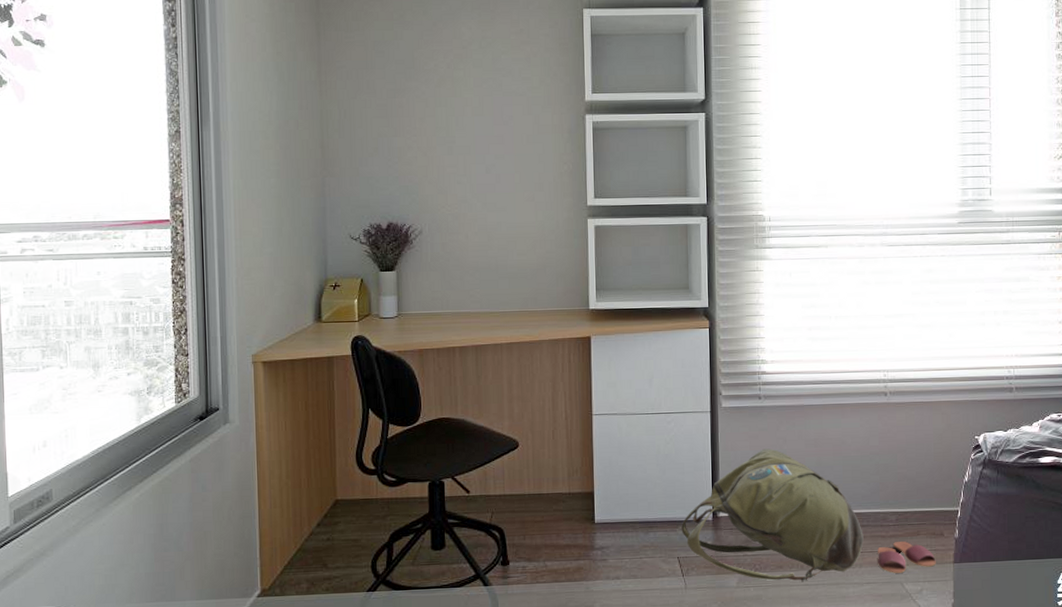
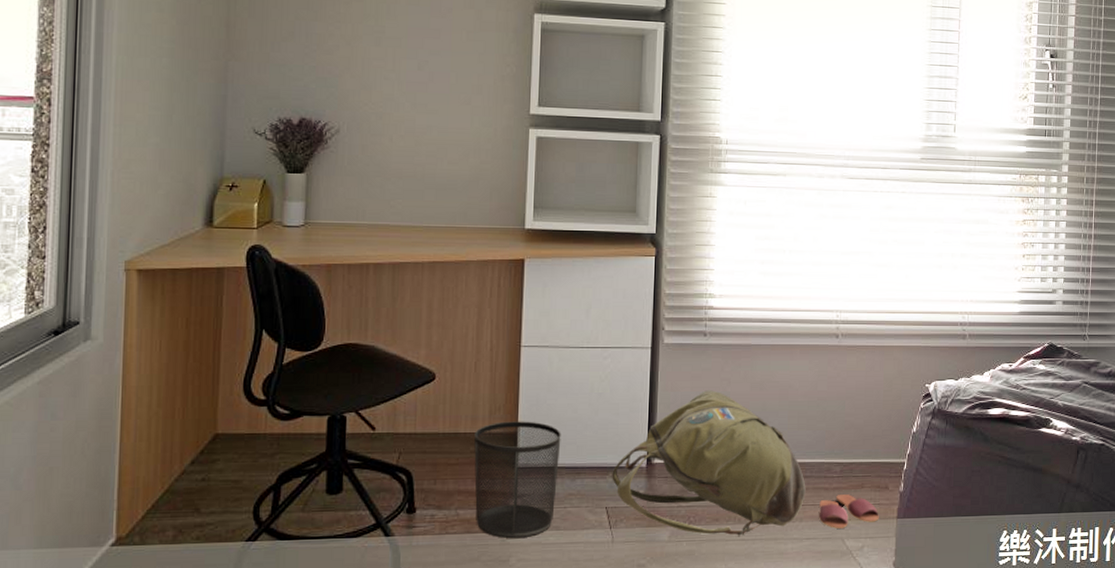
waste bin: none [556,481,634,586] -> present [474,421,561,538]

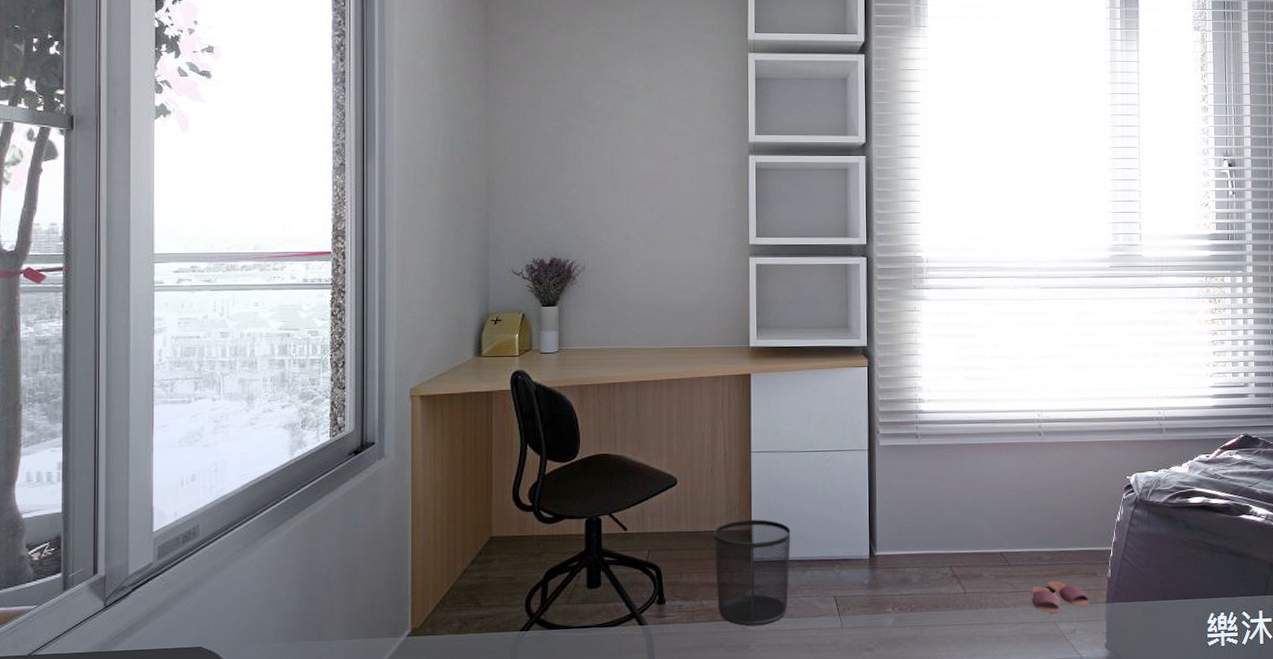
backpack: present [612,390,806,536] -> none [838,487,1018,621]

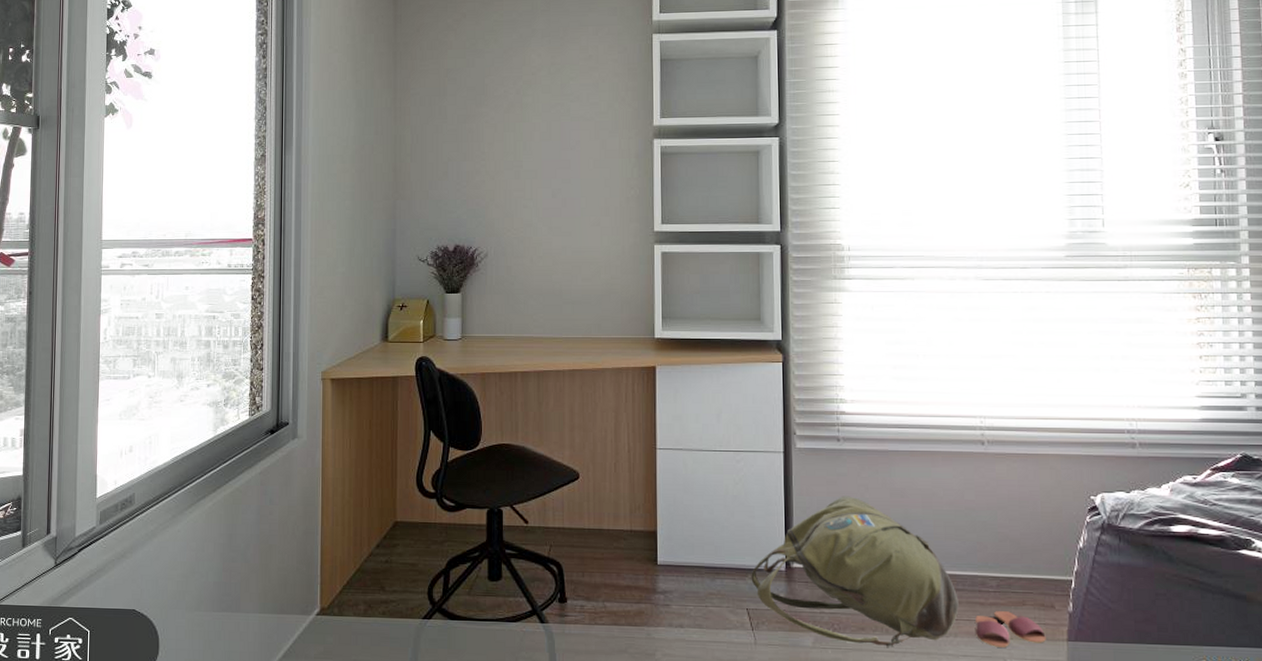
waste bin: present [714,519,791,626] -> none [617,520,699,633]
backpack: none [838,487,1018,621] -> present [751,496,959,647]

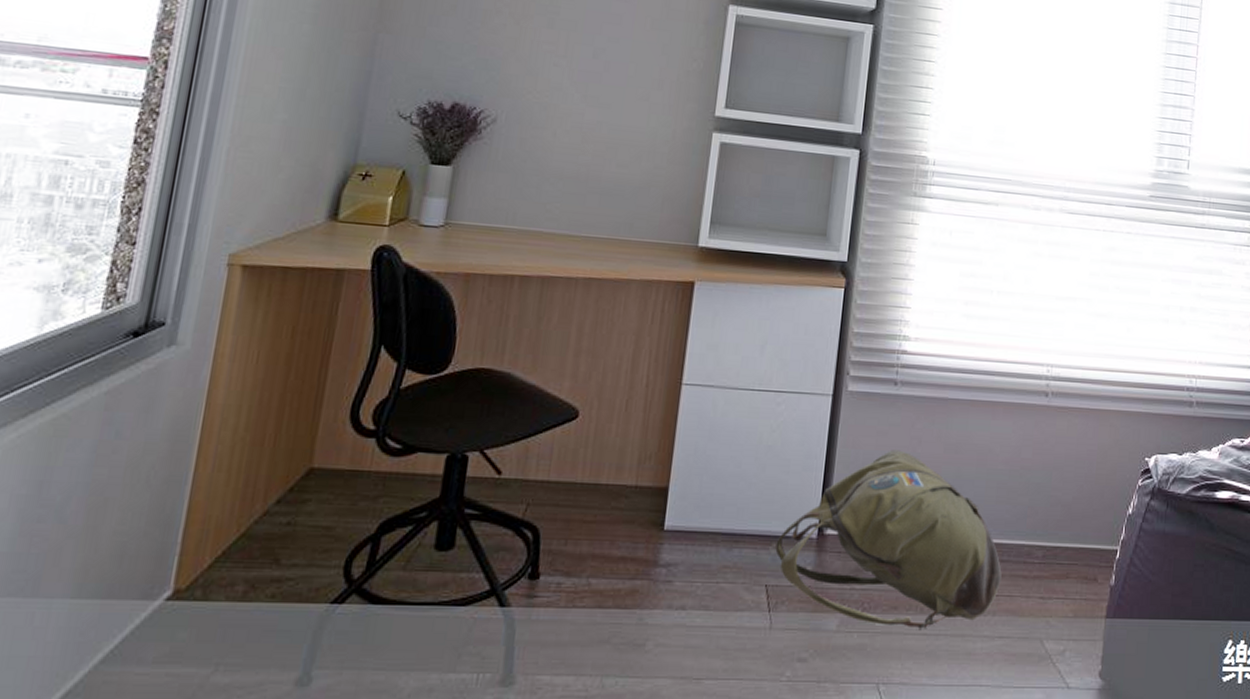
slippers: present [975,611,1046,647] -> none [1015,585,1085,627]

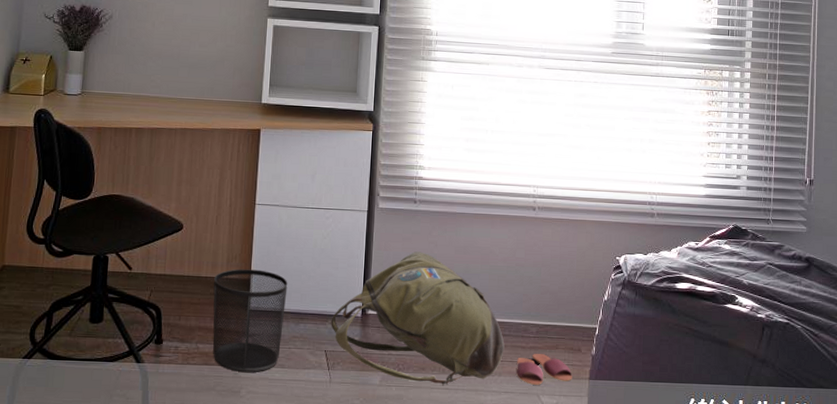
waste bin: none [610,473,720,617] -> present [213,269,288,372]
slippers: none [1015,585,1085,627] -> present [517,354,572,385]

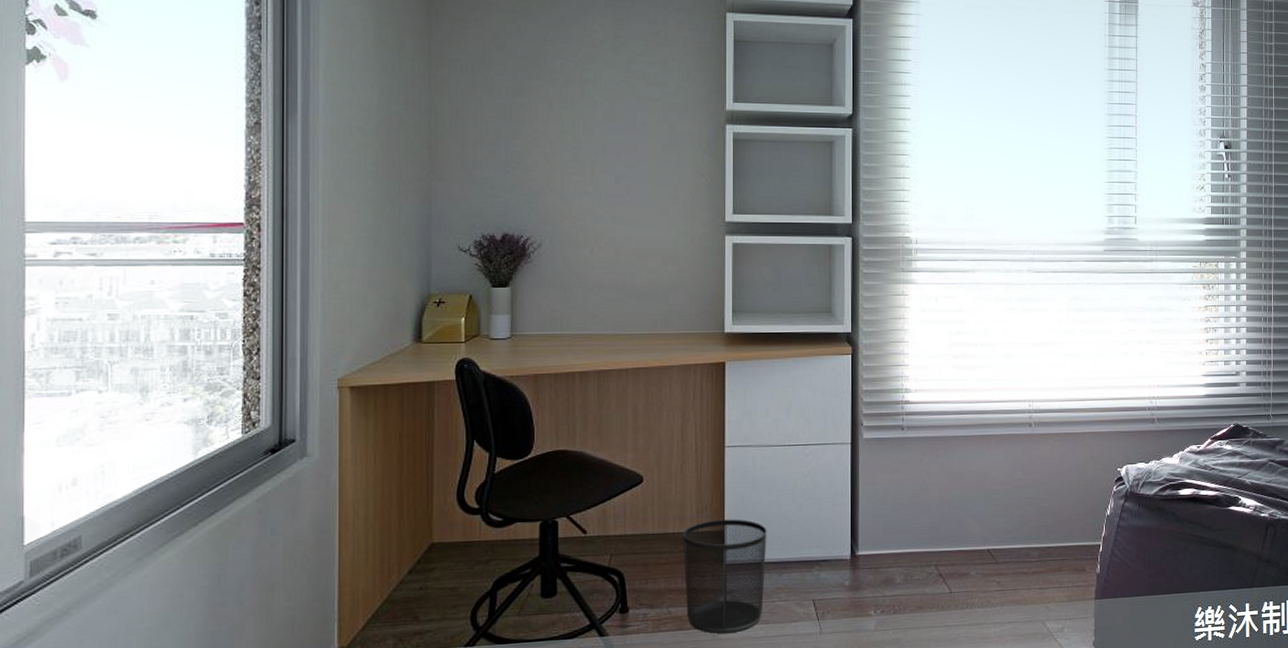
backpack: present [331,251,505,385] -> none [818,482,1006,622]
slippers: present [517,354,572,385] -> none [1020,578,1078,612]

